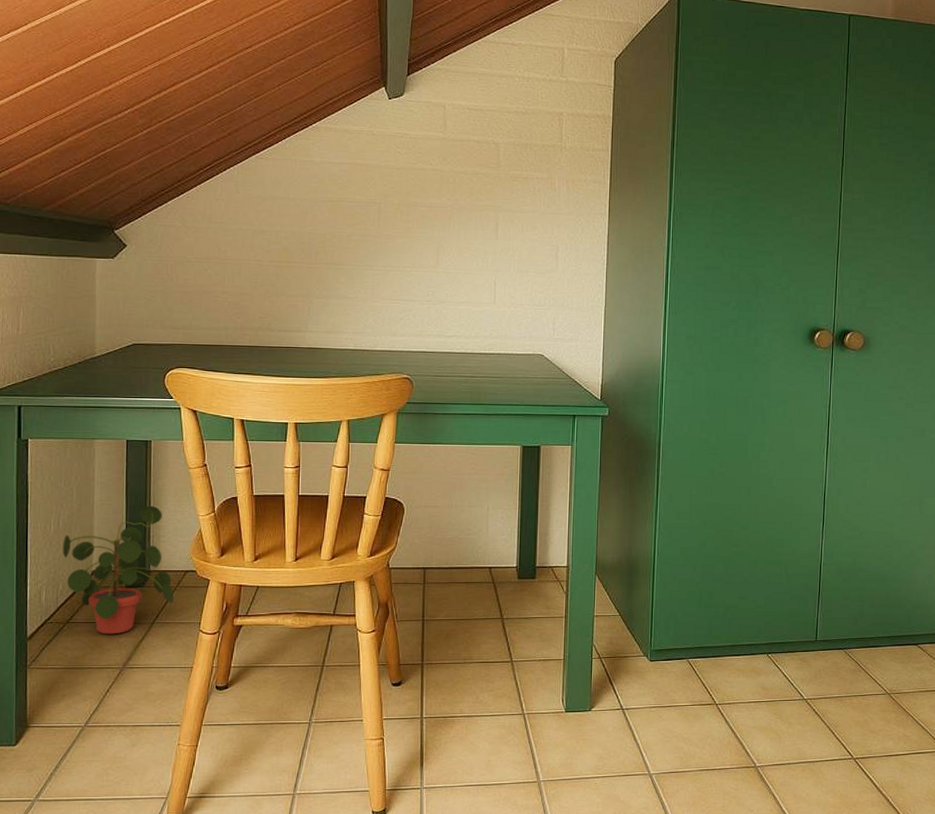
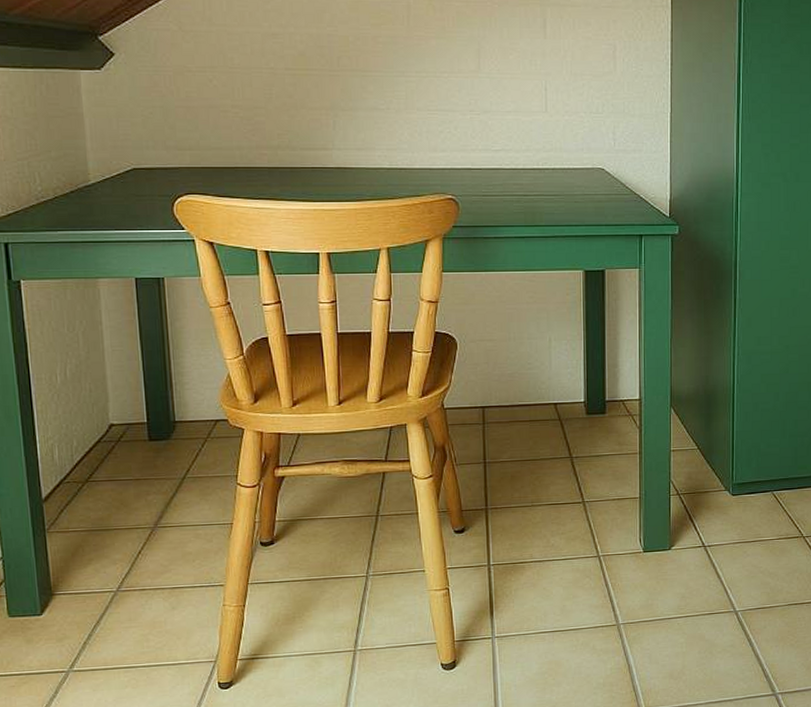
potted plant: present [62,505,174,635] -> none [72,350,205,493]

